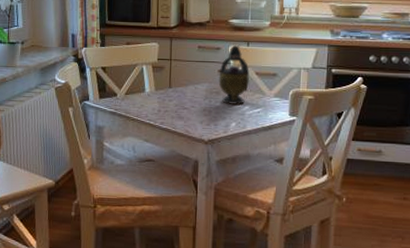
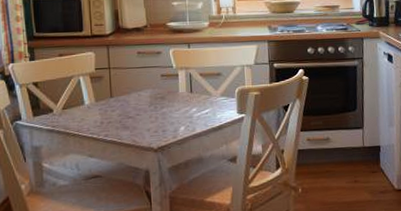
teapot: present [218,44,250,105] -> none [162,47,194,109]

